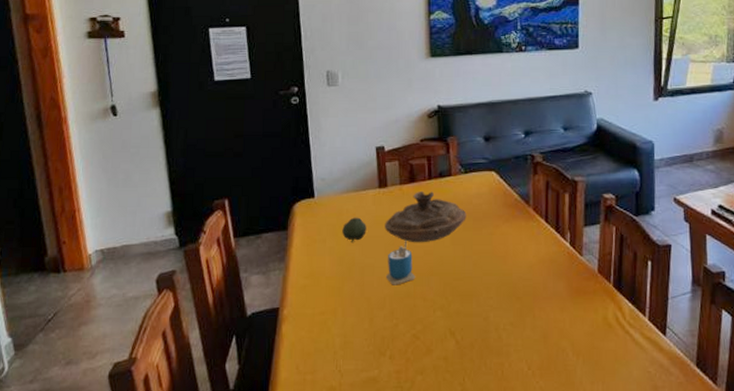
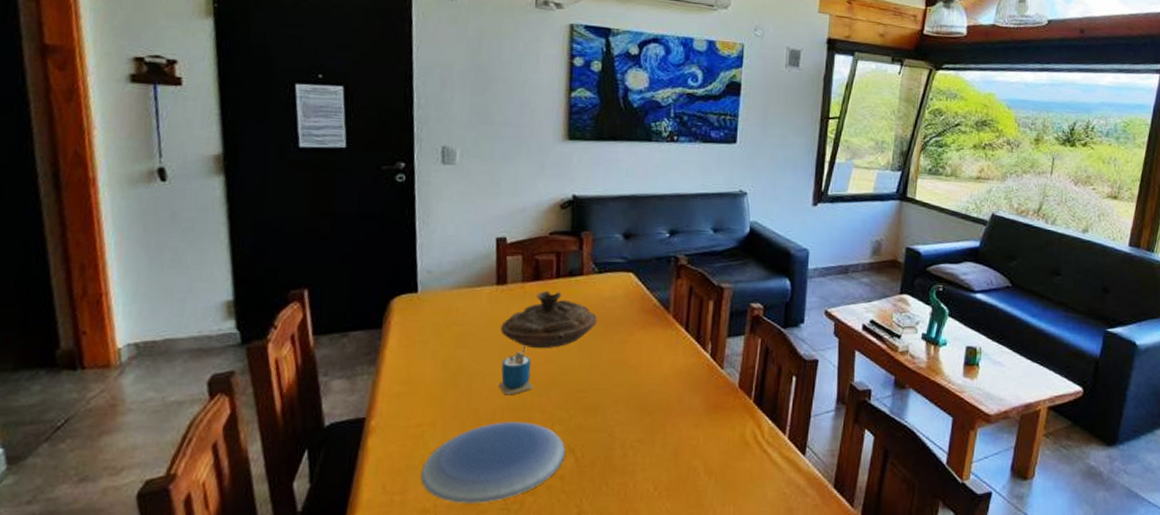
plate: none [327,309,447,382] -> present [421,421,566,503]
fruit: present [342,217,366,242] -> none [449,317,479,345]

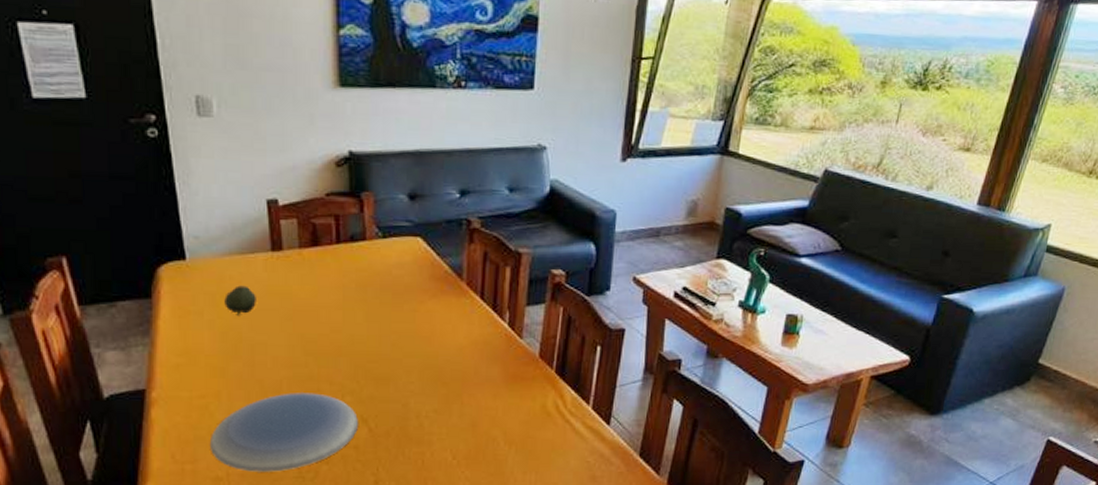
fruit: none [449,317,479,345] -> present [224,285,256,315]
cup: present [497,344,534,396] -> none [282,314,320,367]
decorative bowl: present [500,290,598,349] -> none [280,256,384,319]

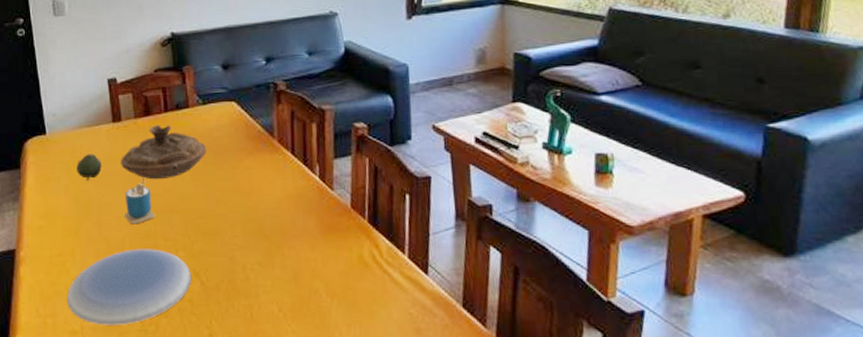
decorative bowl: none [280,256,384,319] -> present [121,124,207,180]
cup: none [282,314,320,367] -> present [124,176,156,225]

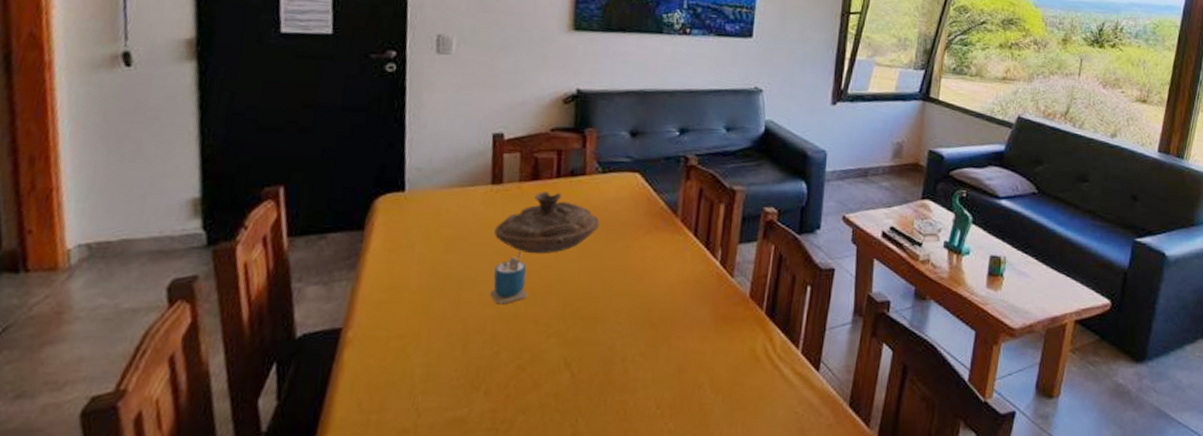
plate: present [67,249,191,325] -> none [401,333,561,423]
fruit: present [76,154,102,180] -> none [437,218,471,249]

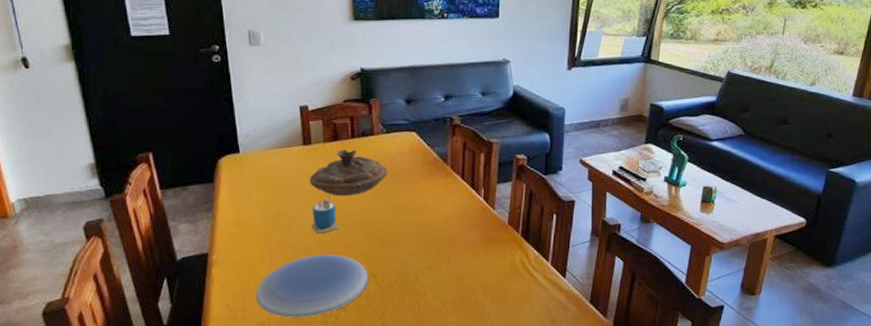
plate: none [401,333,561,423] -> present [256,254,368,318]

